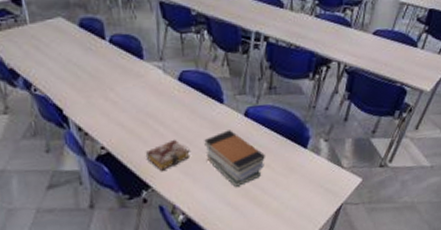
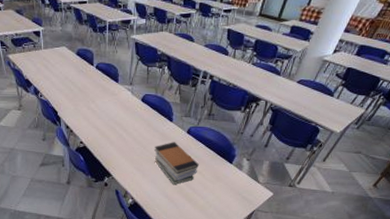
book: present [145,139,190,171] -> none [111,143,143,165]

